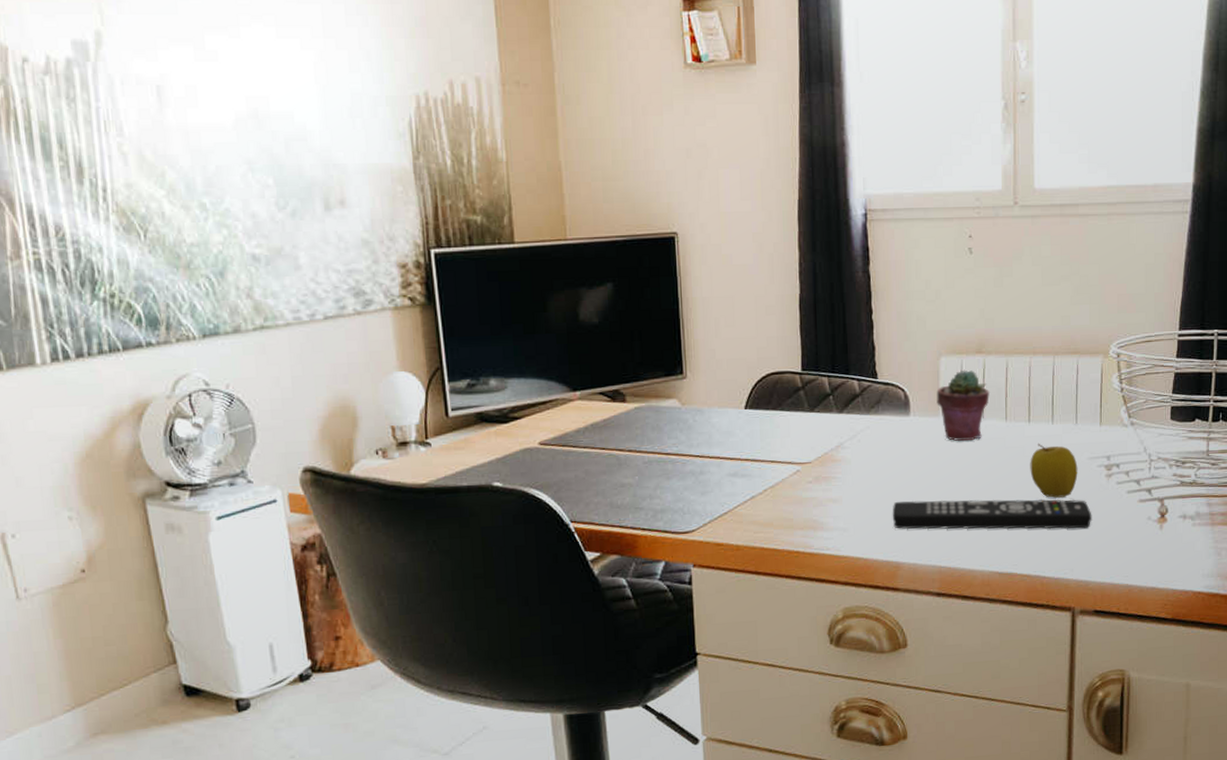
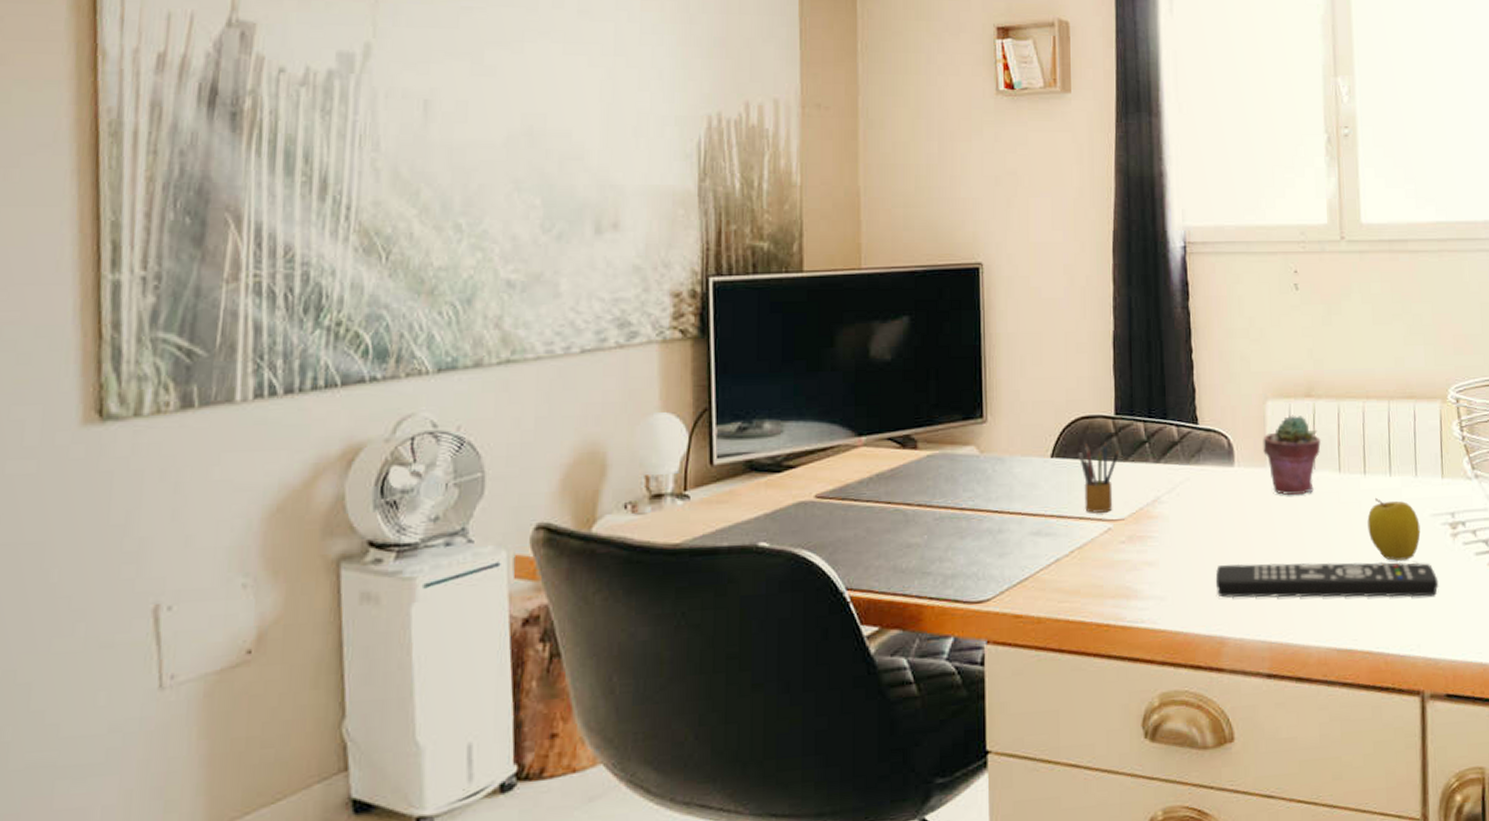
pencil box: none [769,394,807,457] -> present [1078,441,1120,513]

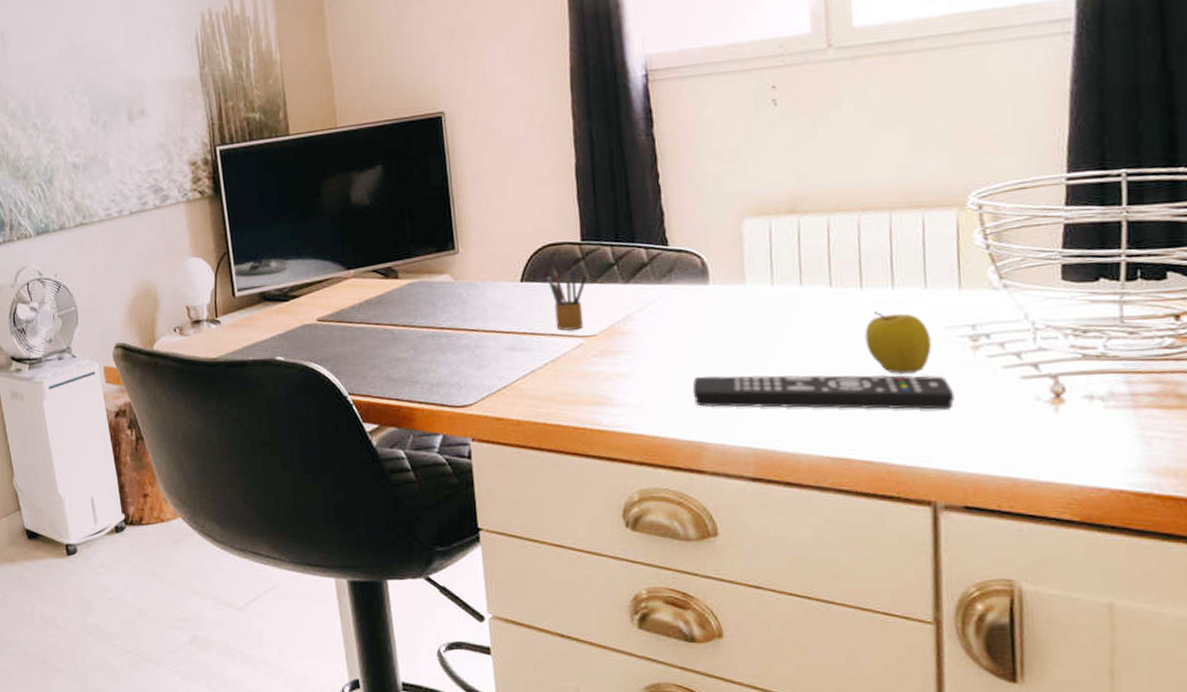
potted succulent: present [1263,415,1321,495] -> none [740,232,808,310]

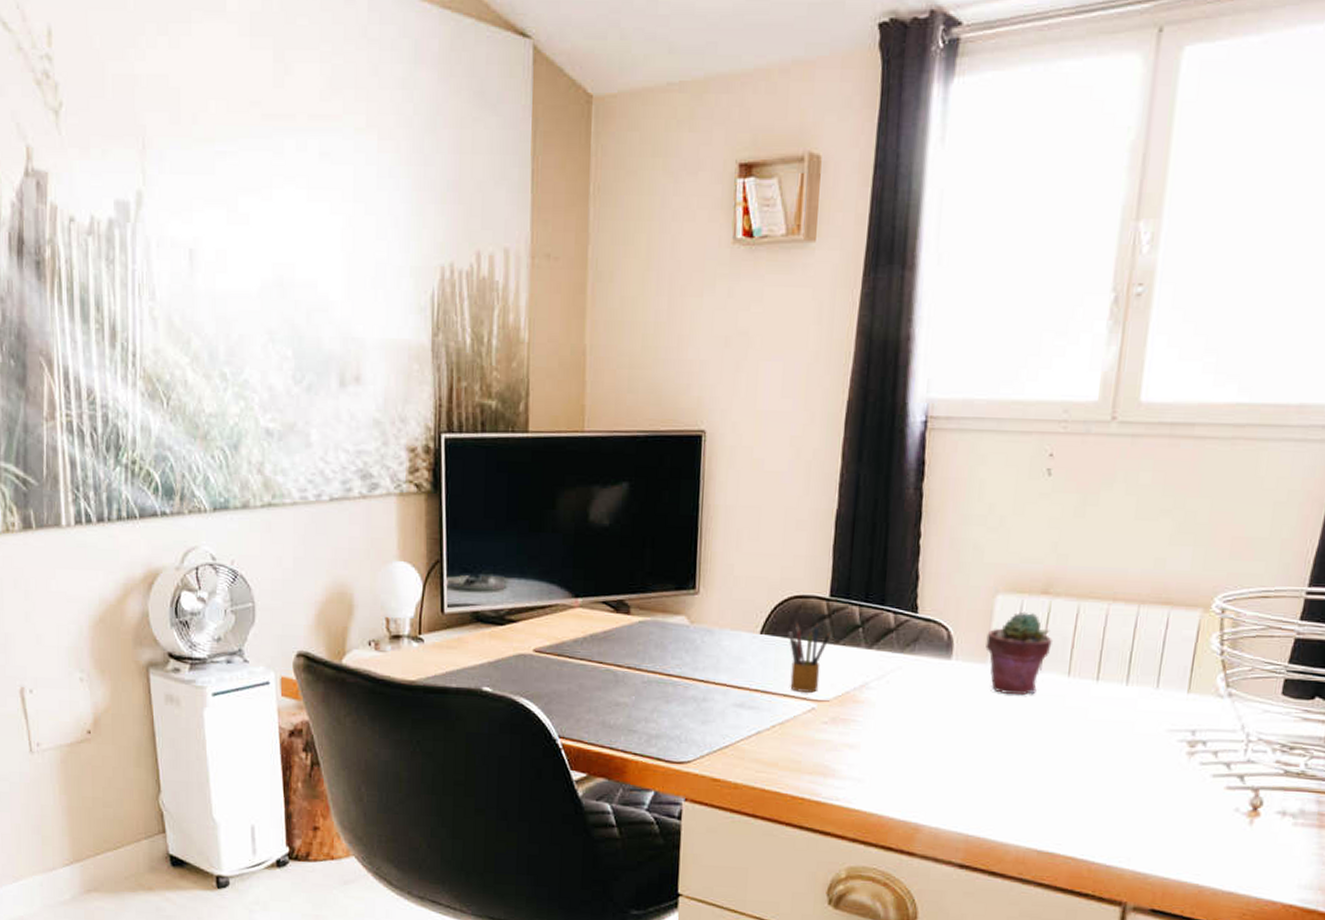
remote control: present [692,375,955,410] -> none [916,756,1164,813]
potted succulent: none [740,232,808,310] -> present [985,611,1052,695]
apple: present [865,310,932,373] -> none [1091,706,1153,773]

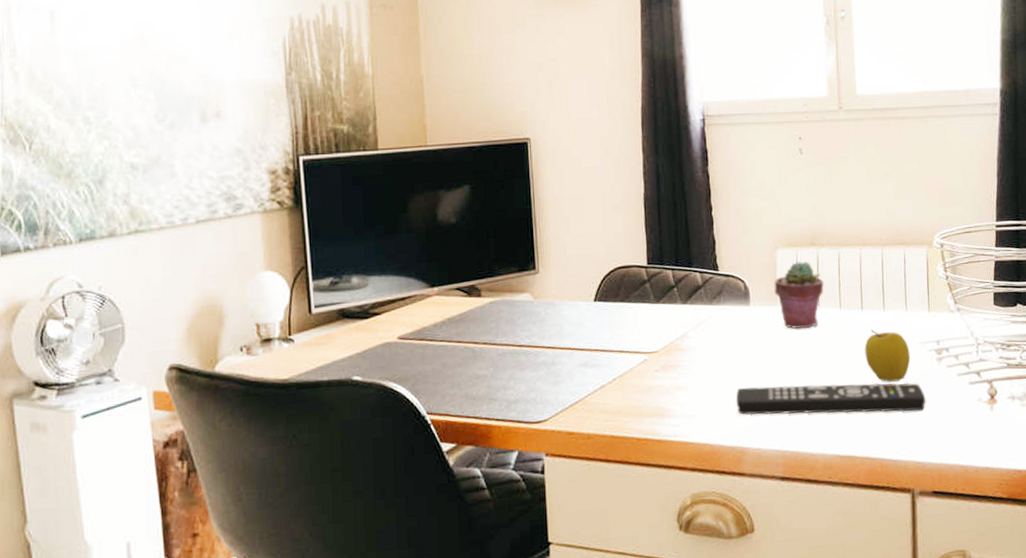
pencil box: present [788,622,832,693] -> none [617,287,653,347]
remote control: none [916,756,1164,813] -> present [736,383,926,416]
apple: none [1091,706,1153,773] -> present [864,329,910,382]

